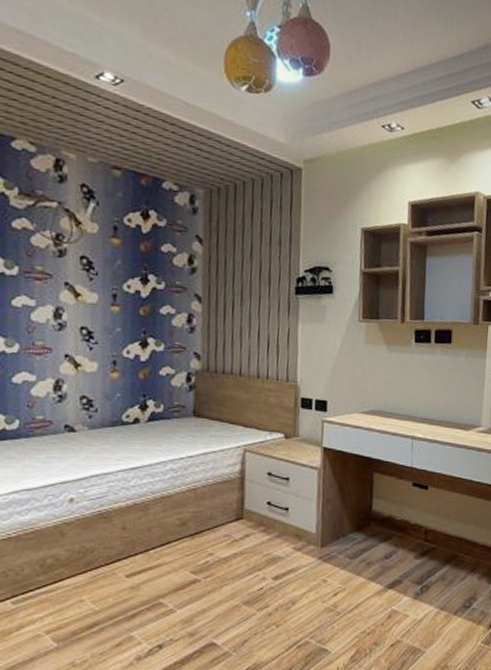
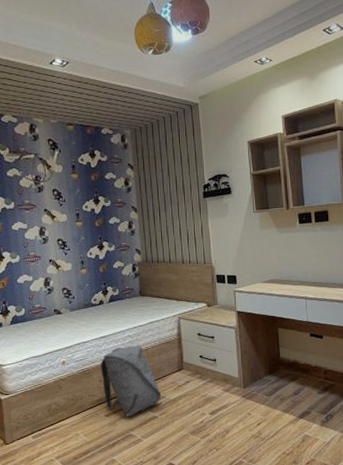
backpack: none [125,482,208,579] -> present [100,345,161,417]

